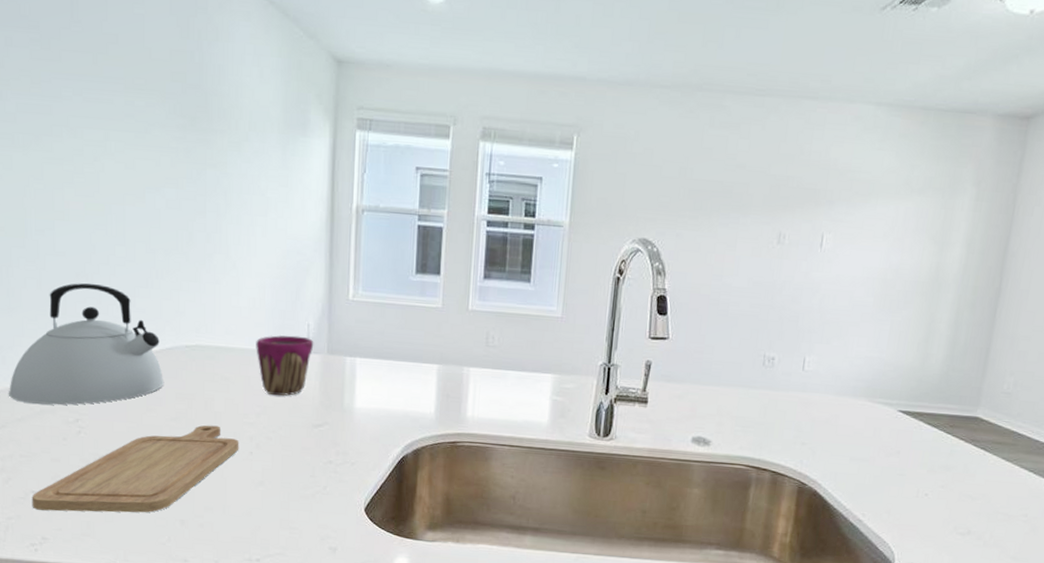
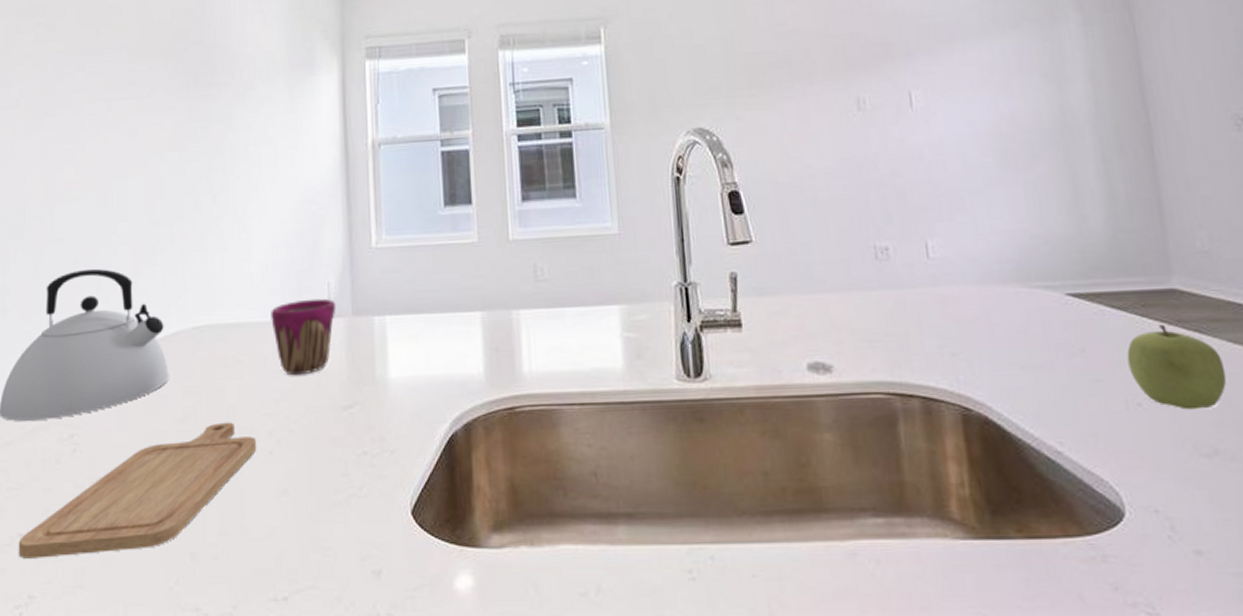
fruit: none [927,441,994,503] -> present [1127,325,1227,410]

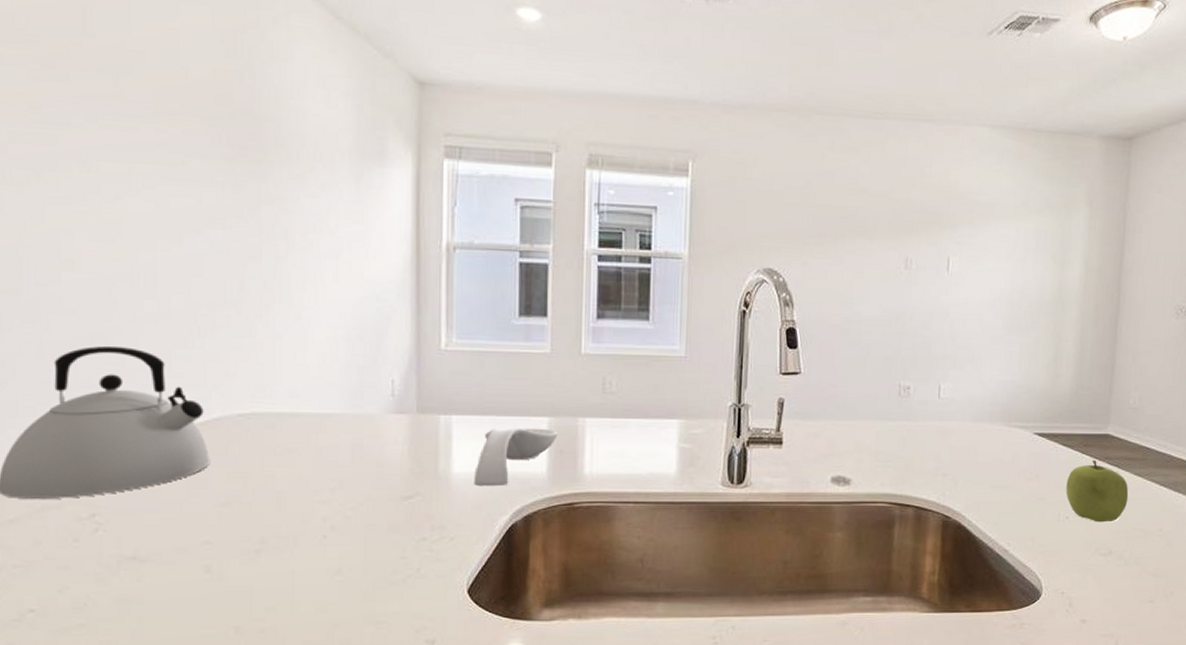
chopping board: present [18,422,257,559] -> none [29,507,310,633]
cup: present [271,298,336,376] -> none [328,394,400,466]
spoon rest: none [411,324,492,392] -> present [474,428,558,487]

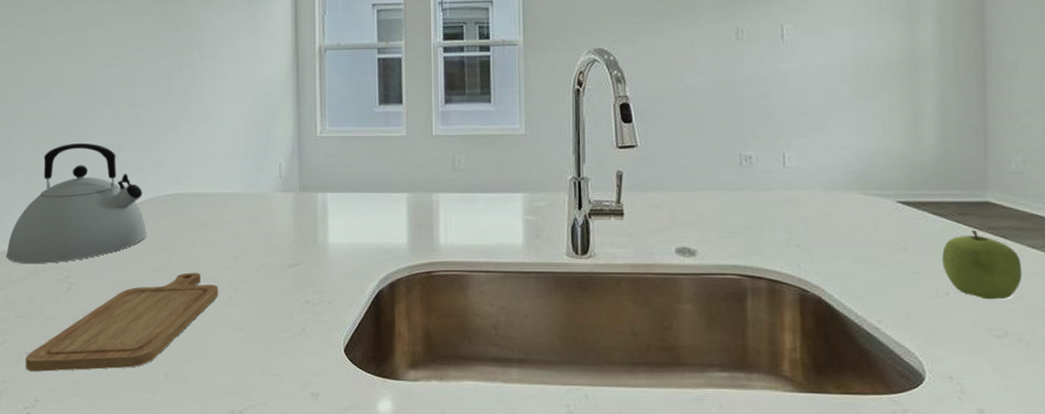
chopping board: none [29,507,310,633] -> present [25,272,219,372]
spoon rest: present [474,428,558,487] -> none [347,203,415,256]

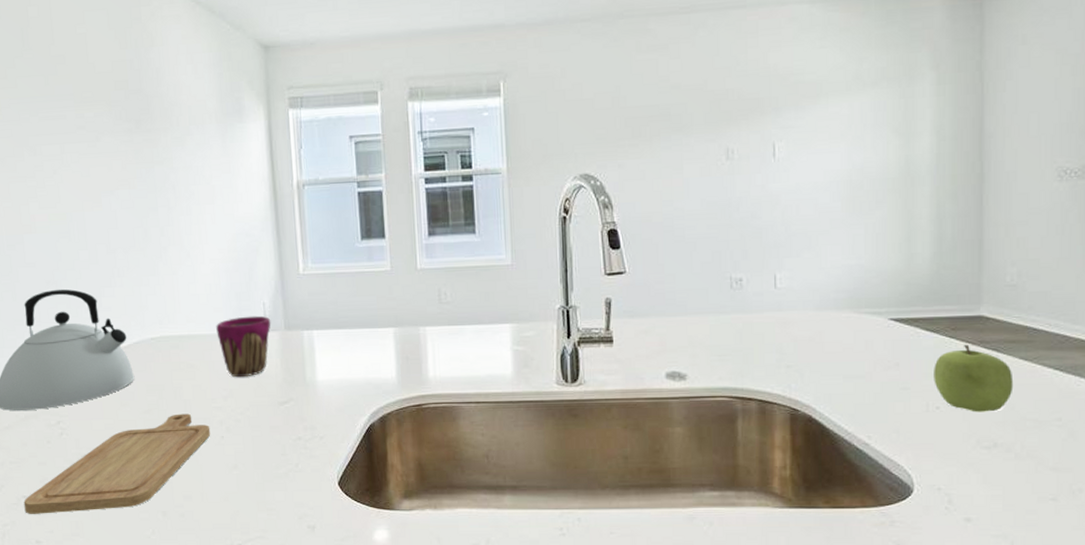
cup: none [231,176,286,238] -> present [216,315,271,378]

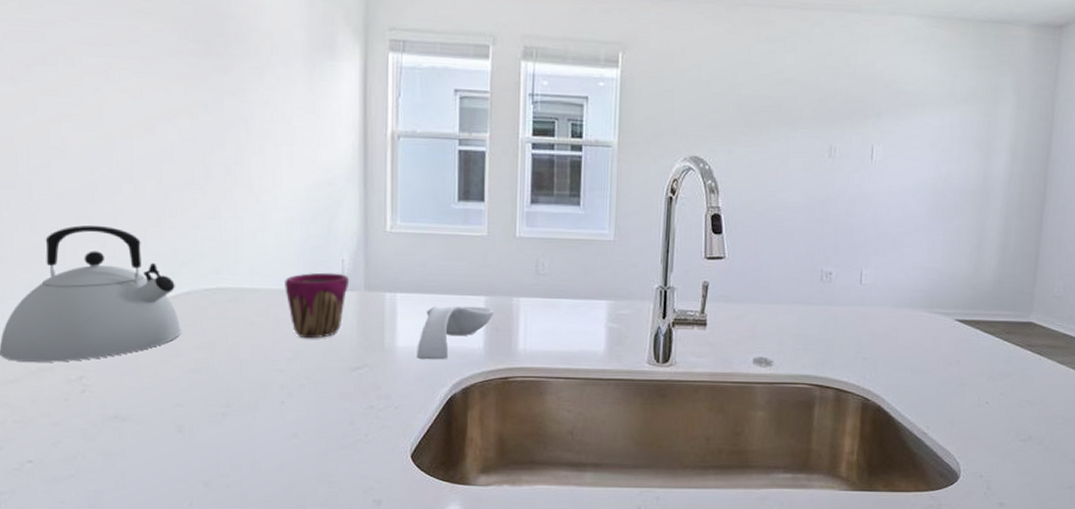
chopping board: present [23,413,211,514] -> none [28,374,269,482]
spoon rest: none [335,338,403,392] -> present [417,305,494,360]
fruit: present [934,345,1014,412] -> none [986,348,1051,409]

